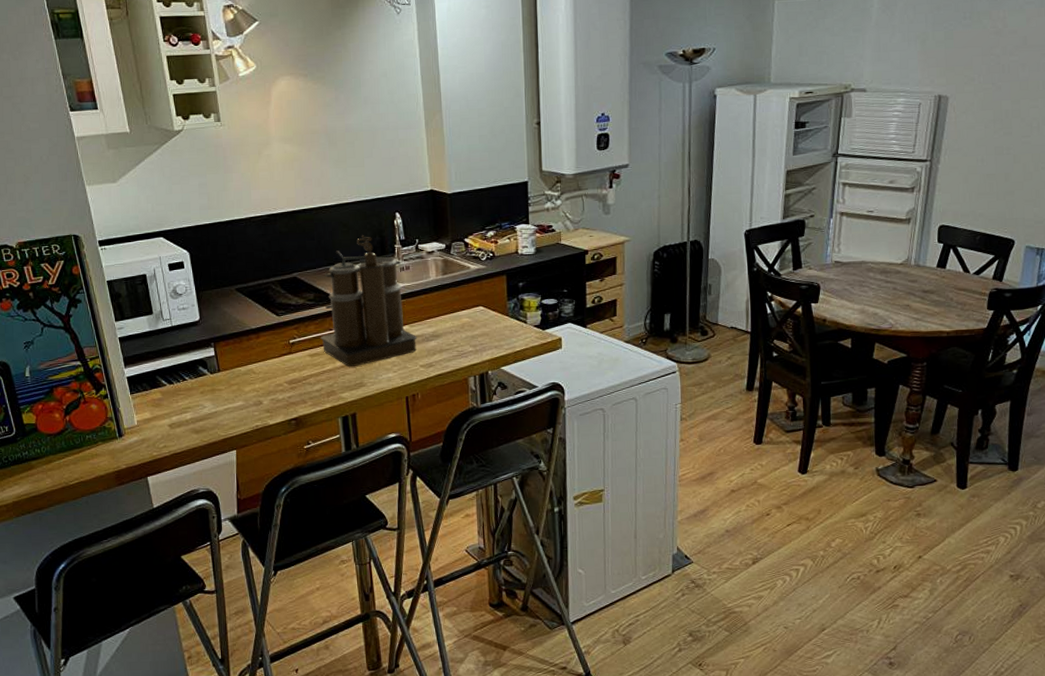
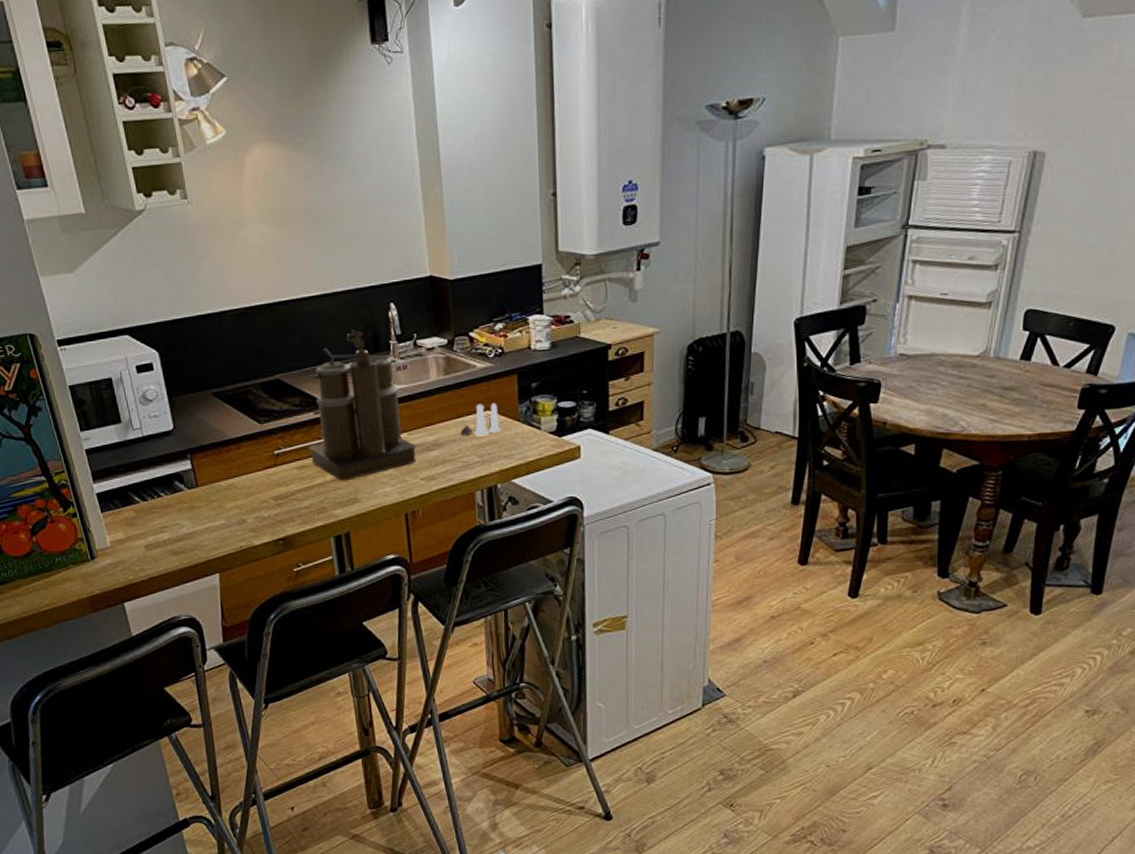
salt and pepper shaker set: none [455,299,492,329] -> present [460,403,501,437]

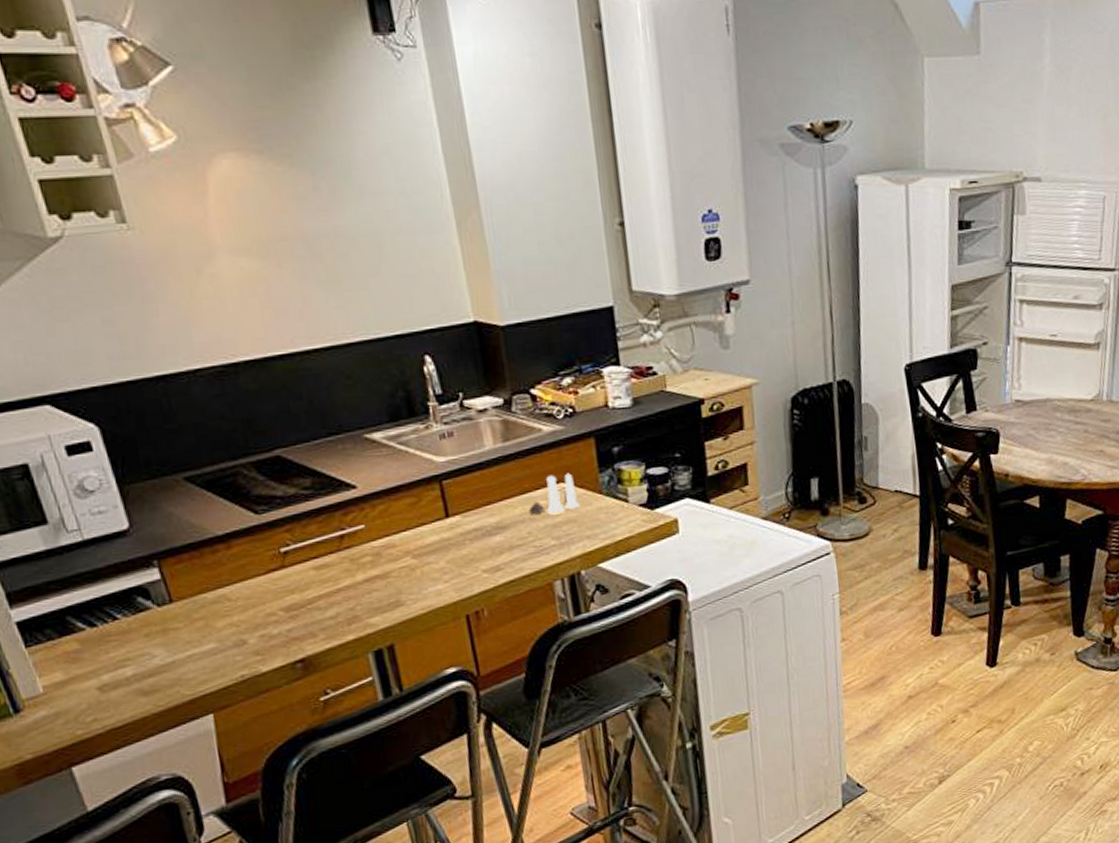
coffee maker: present [308,330,417,481] -> none [323,389,475,581]

